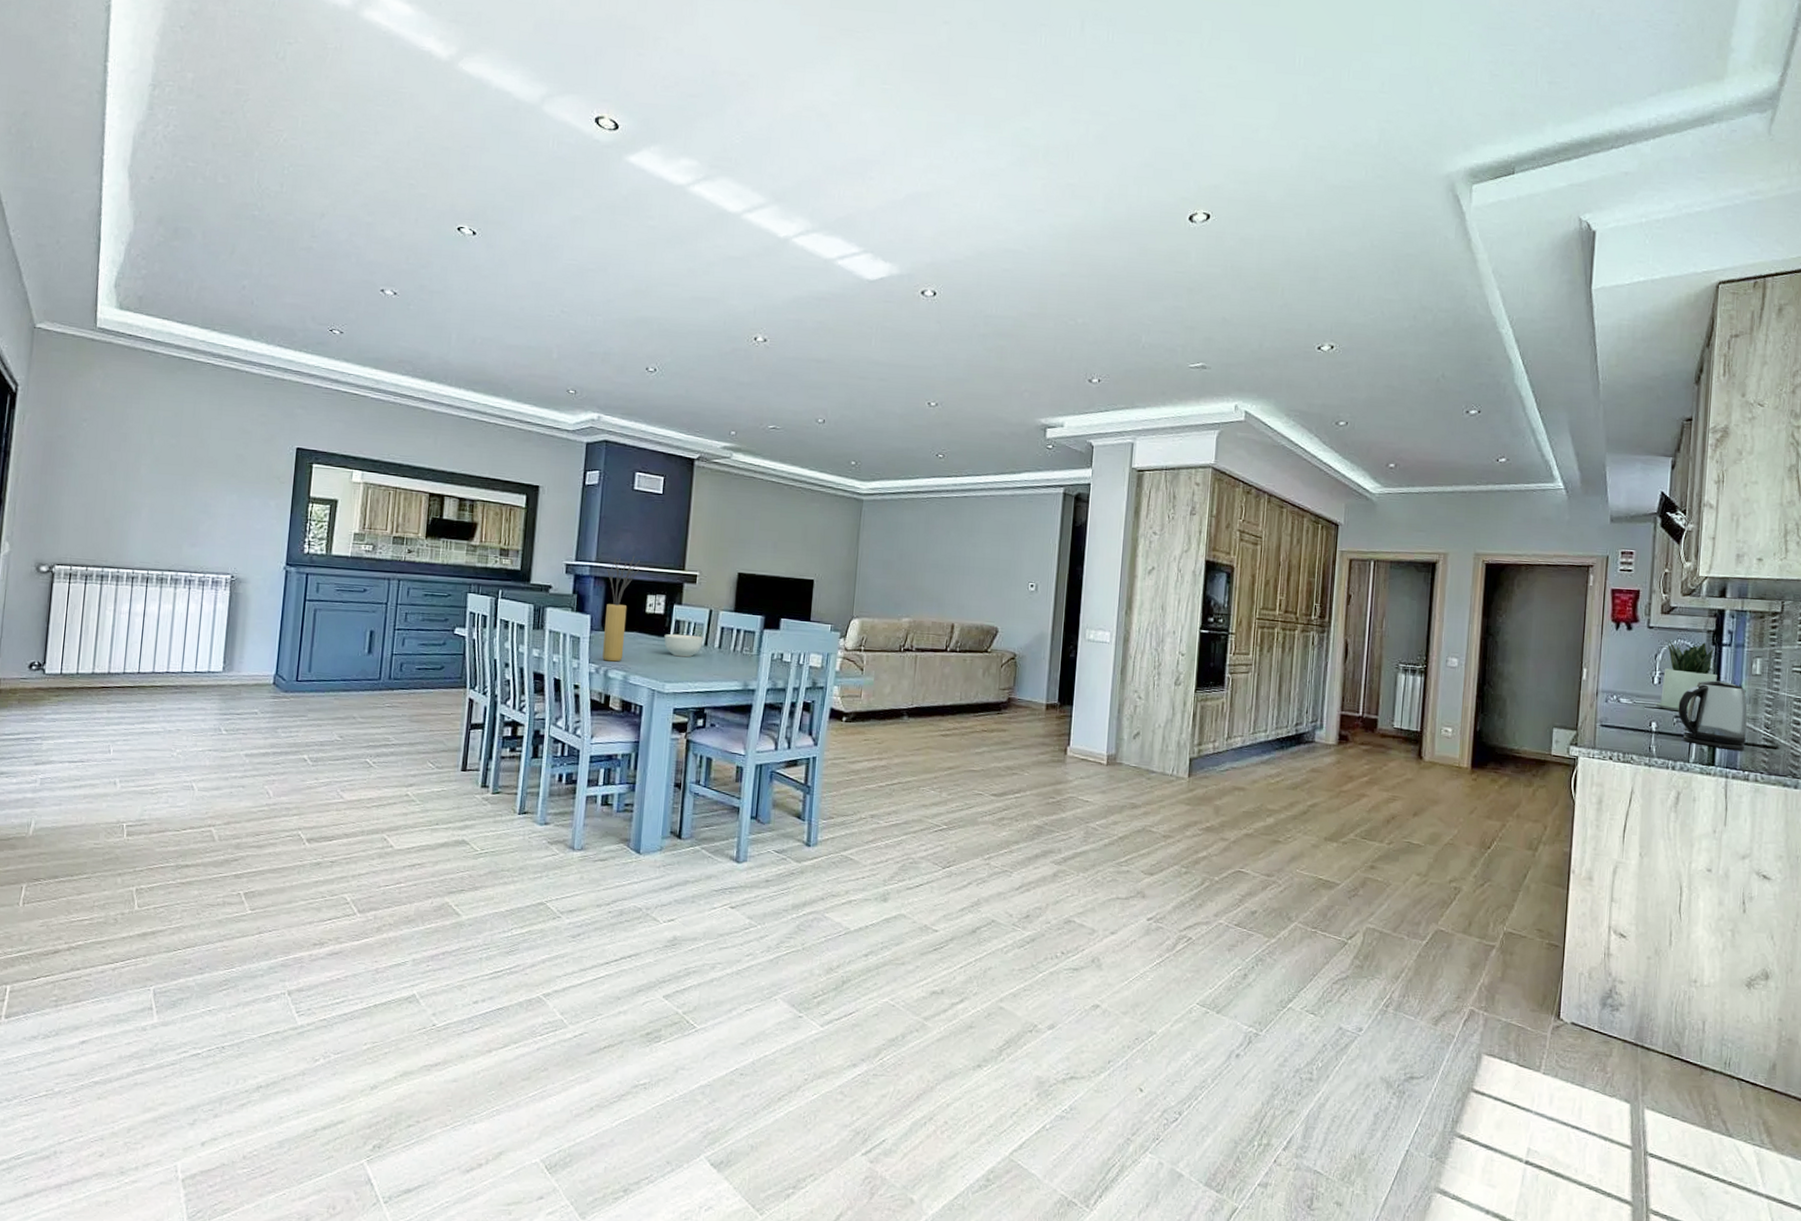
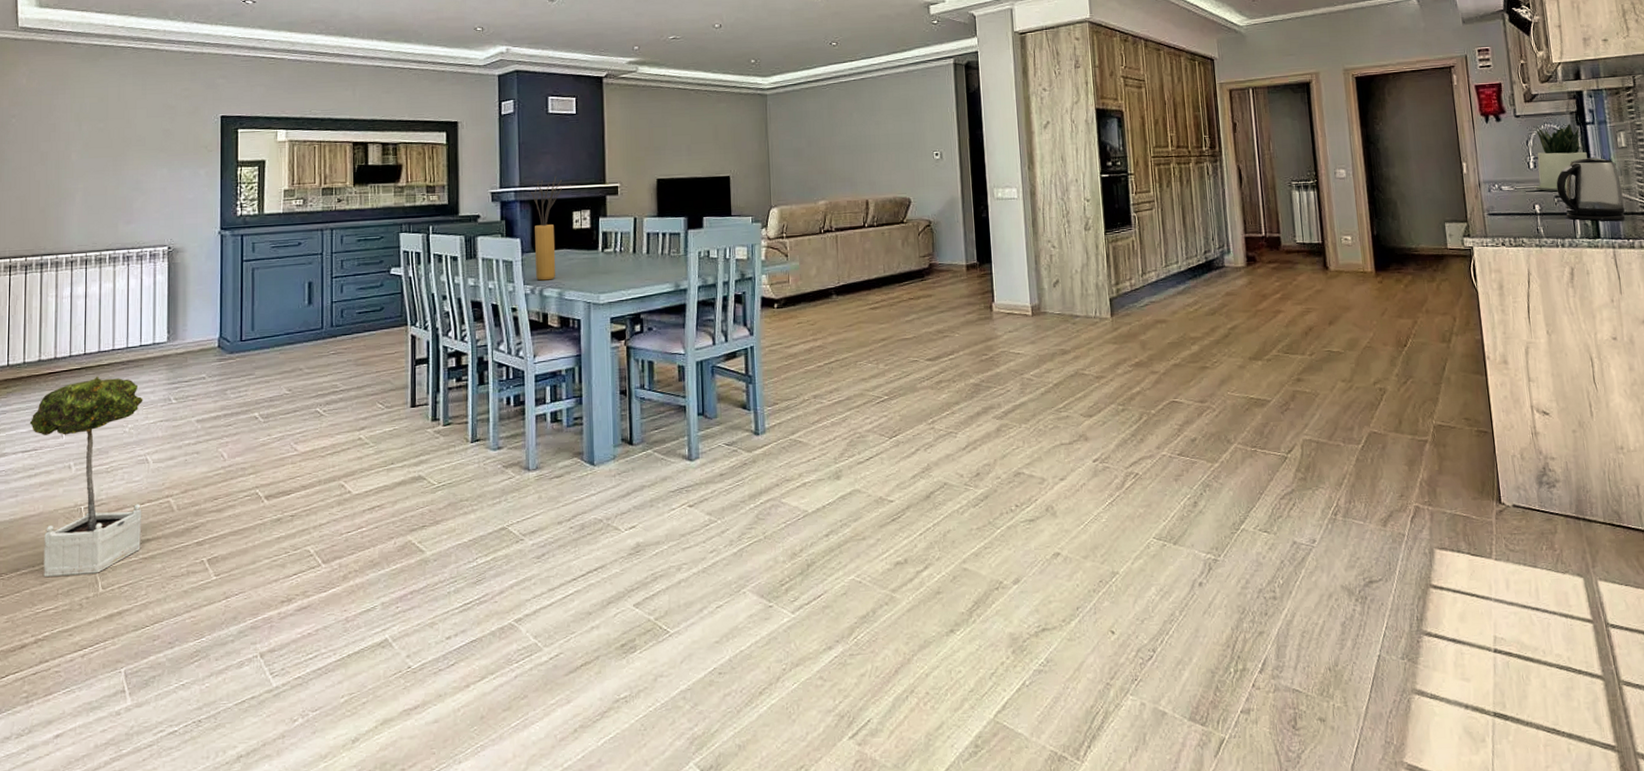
potted tree: none [78,696,194,891] -> present [29,376,143,577]
bowl: present [664,633,704,658] -> none [593,244,632,268]

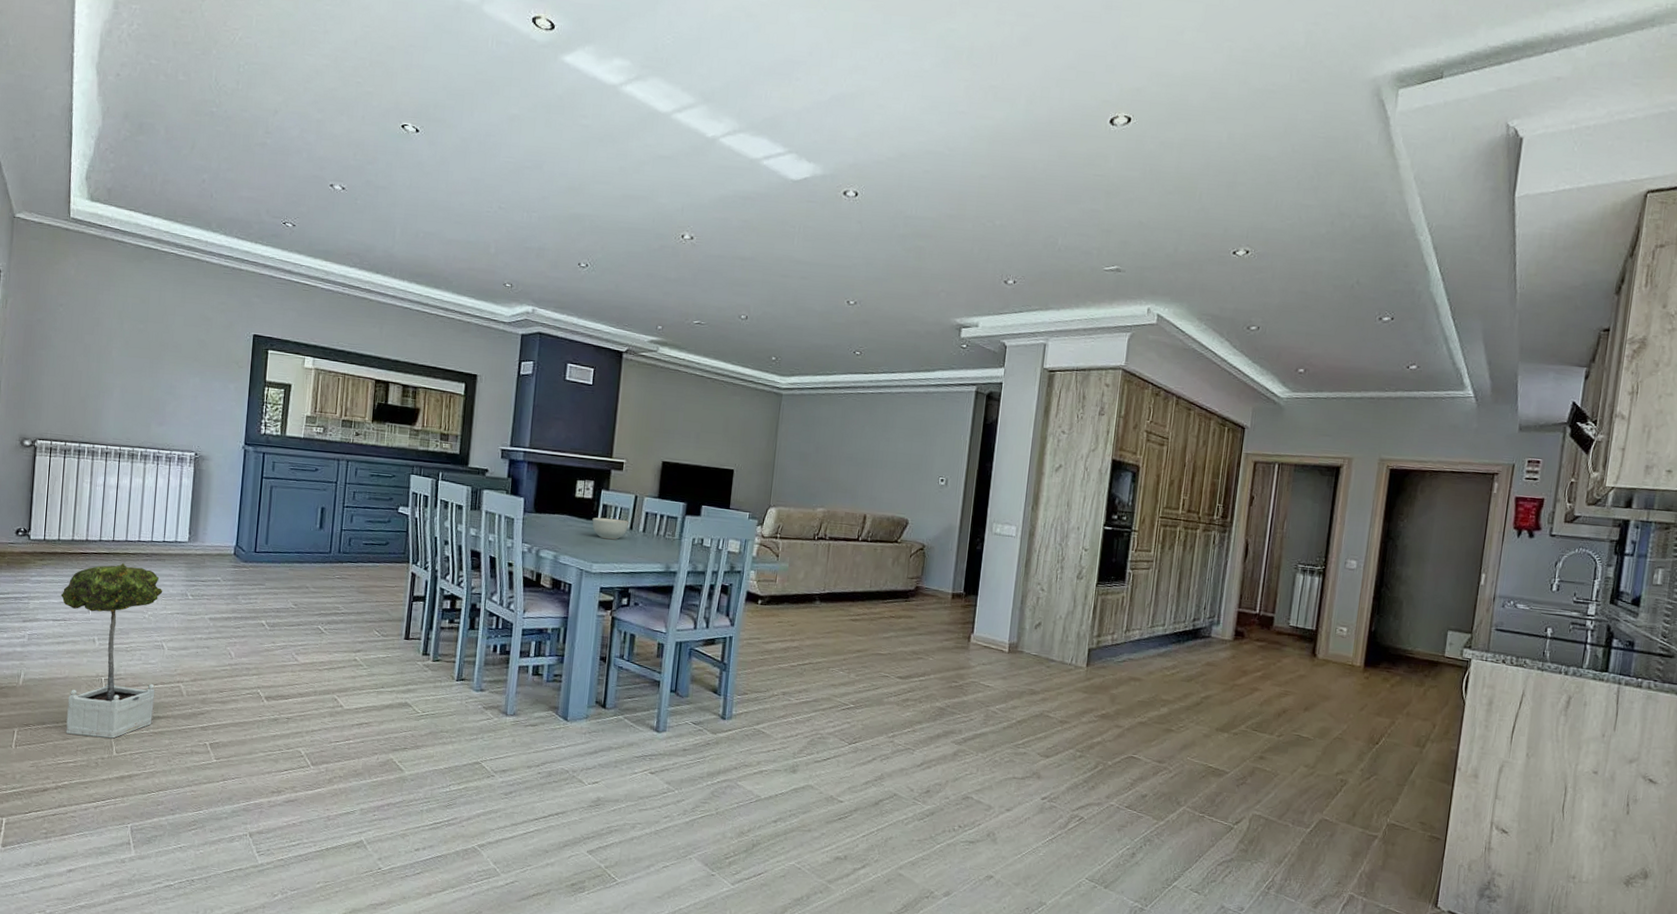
vase: present [530,176,563,281] -> none [534,443,571,543]
bowl: none [593,244,632,268] -> present [592,517,630,540]
planter: present [1534,124,1588,192] -> none [1551,548,1617,620]
kettle: present [1556,157,1626,223] -> none [1574,589,1646,659]

